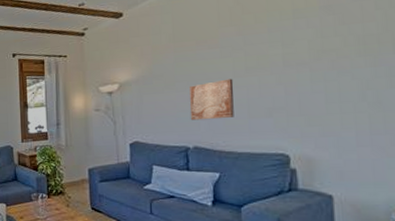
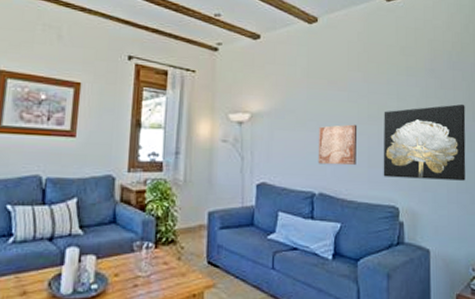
wall art: none [265,36,384,126] -> present [383,104,466,181]

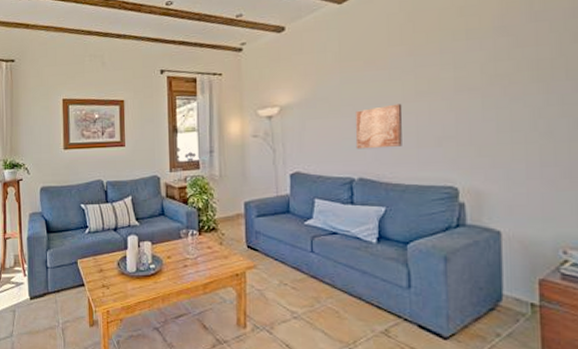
wall art: present [383,104,466,181] -> none [436,61,555,156]

